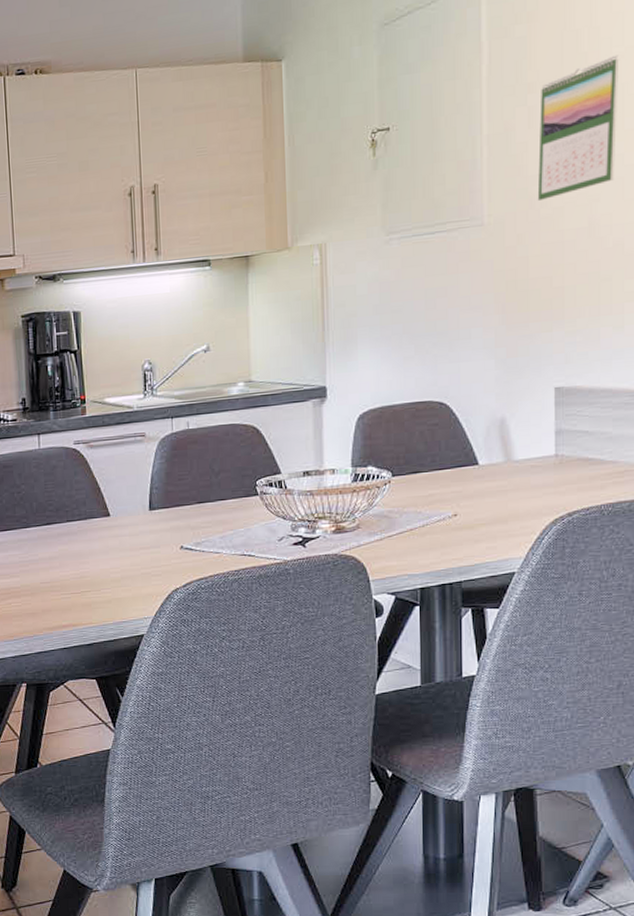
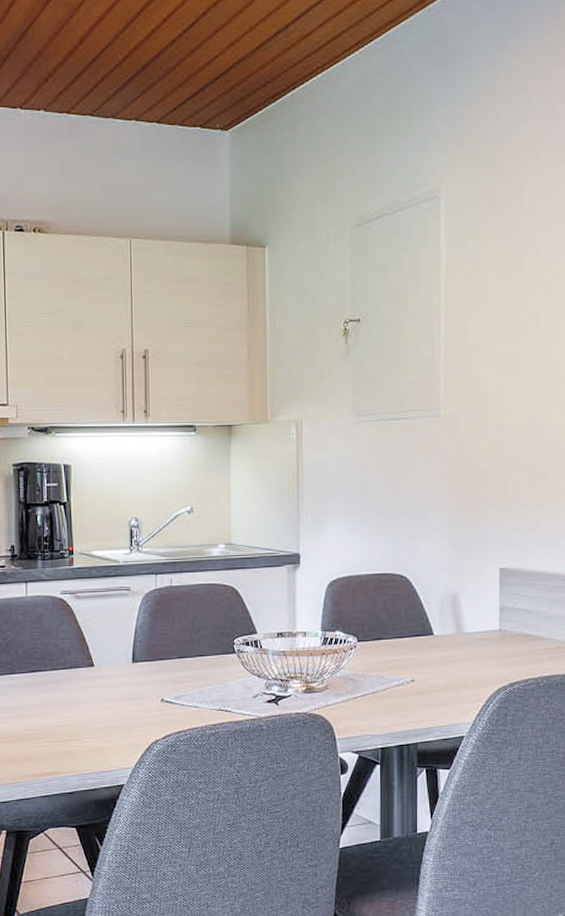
calendar: present [537,55,618,202] -> none [486,276,554,399]

